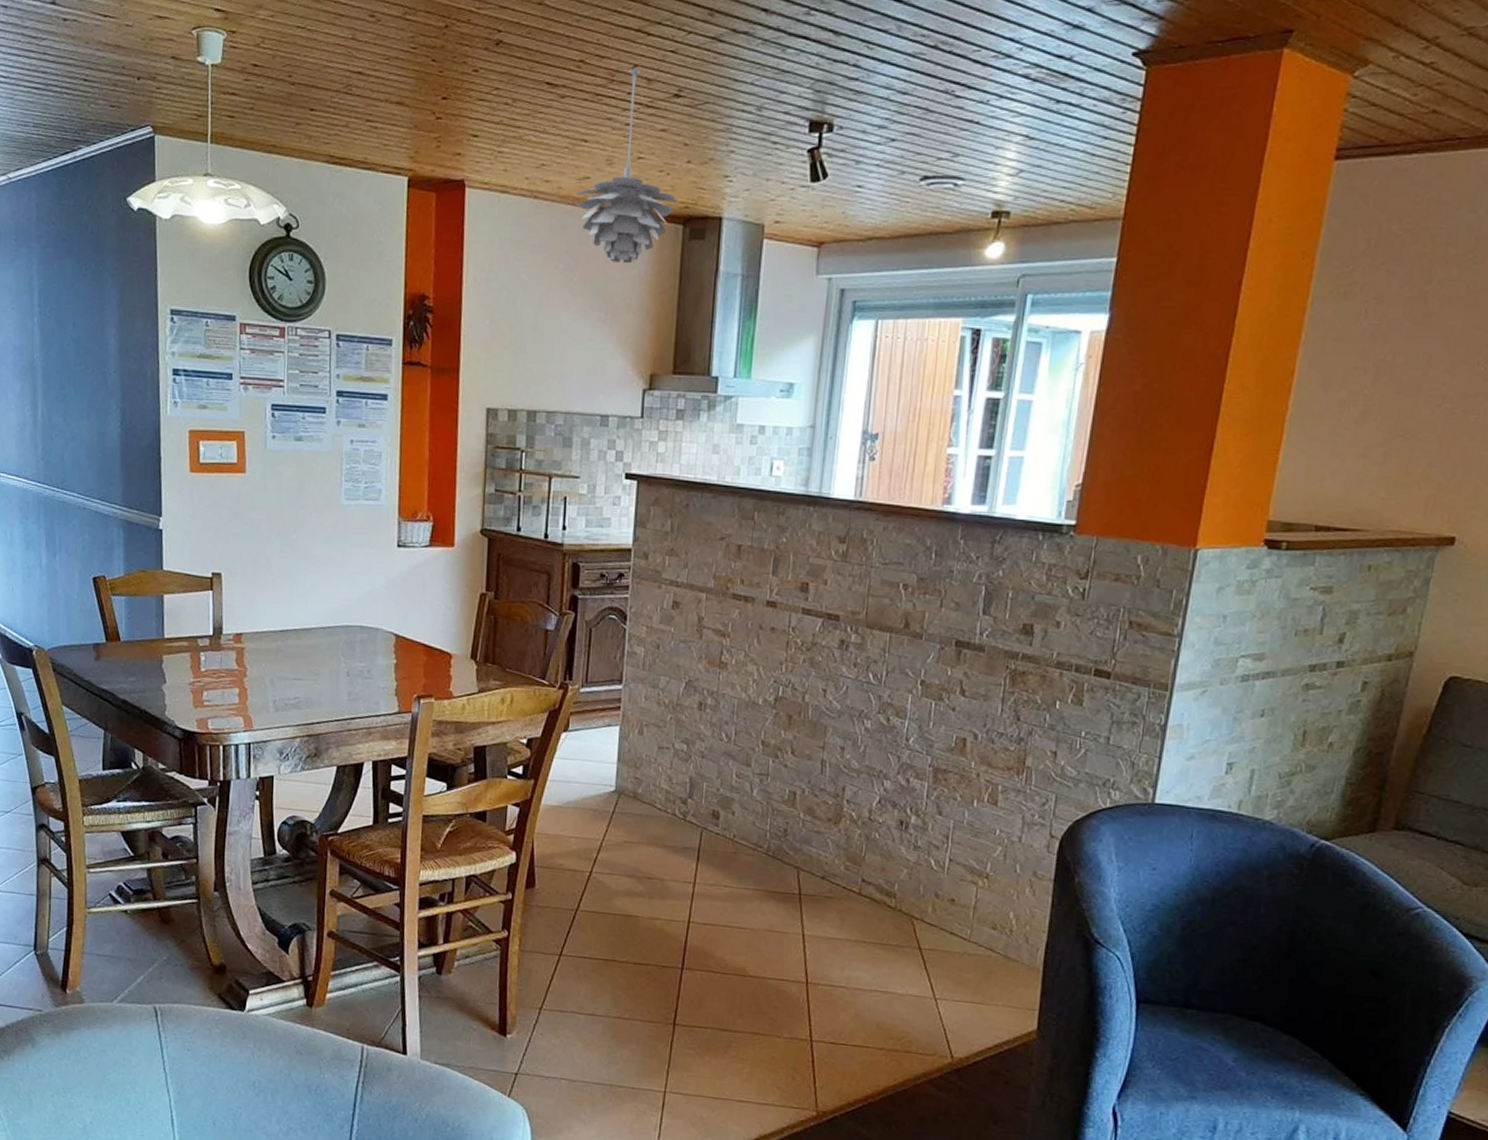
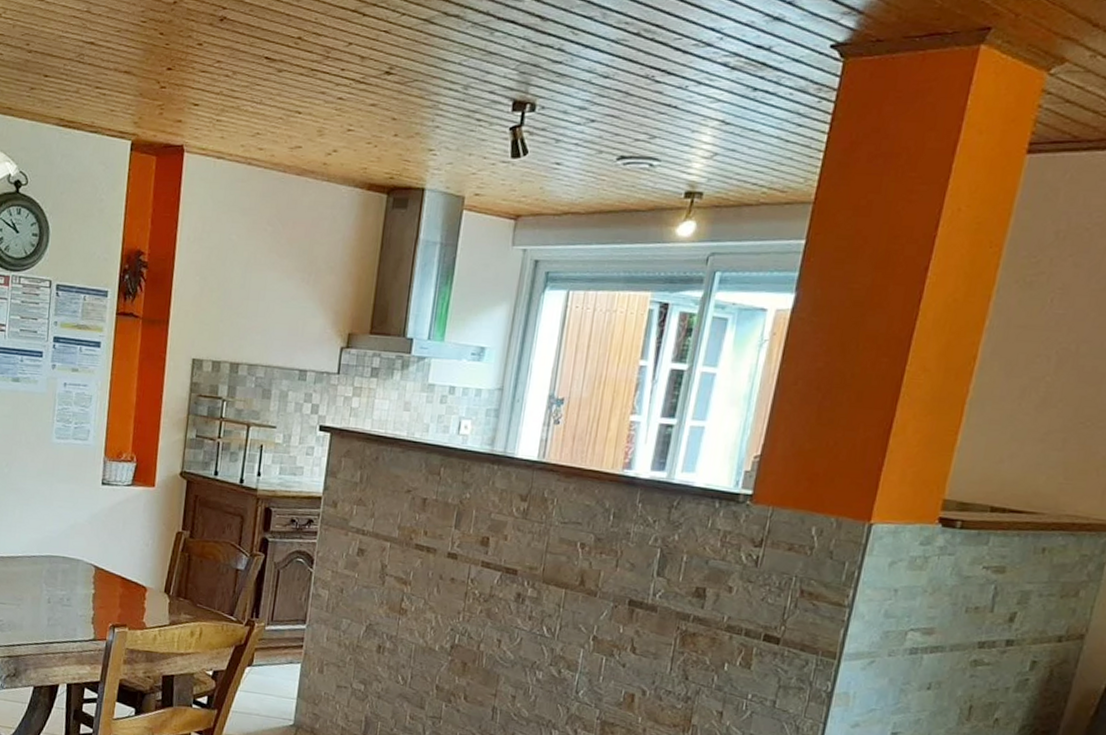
pendant light: present [577,68,677,264] -> none [287,46,383,229]

